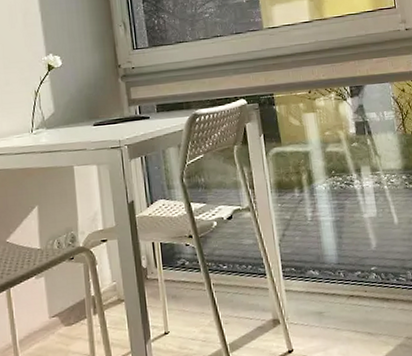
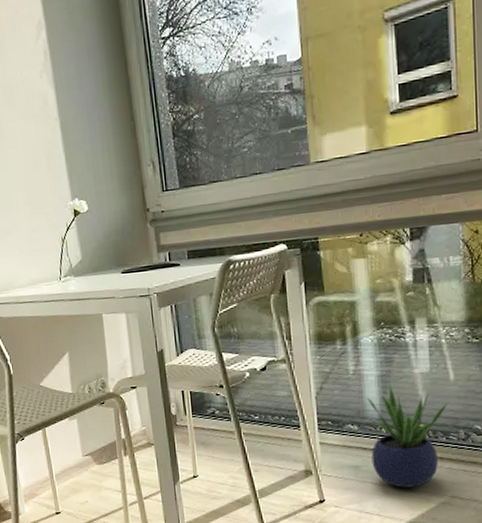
potted plant: none [325,228,396,332] -> present [367,383,448,488]

